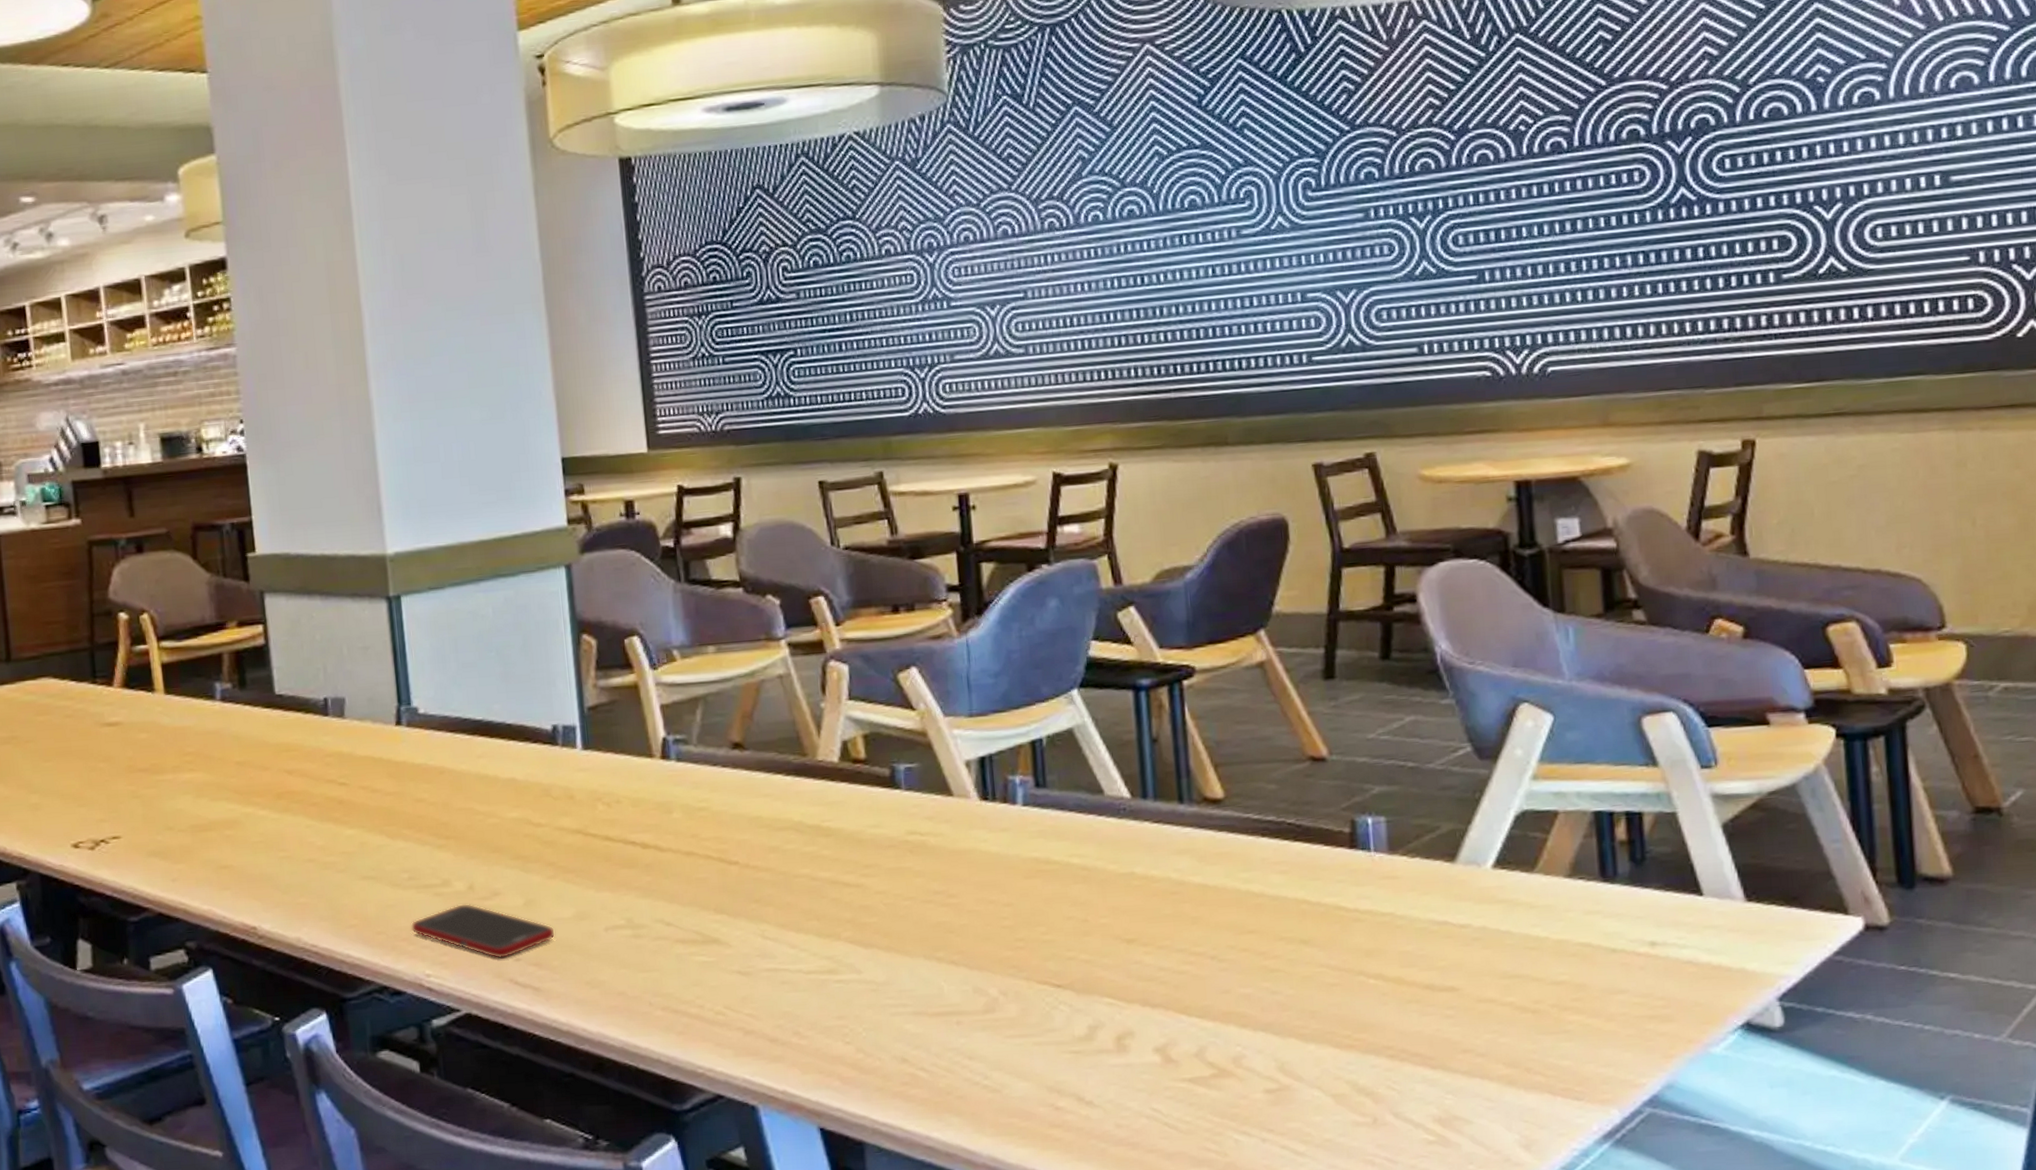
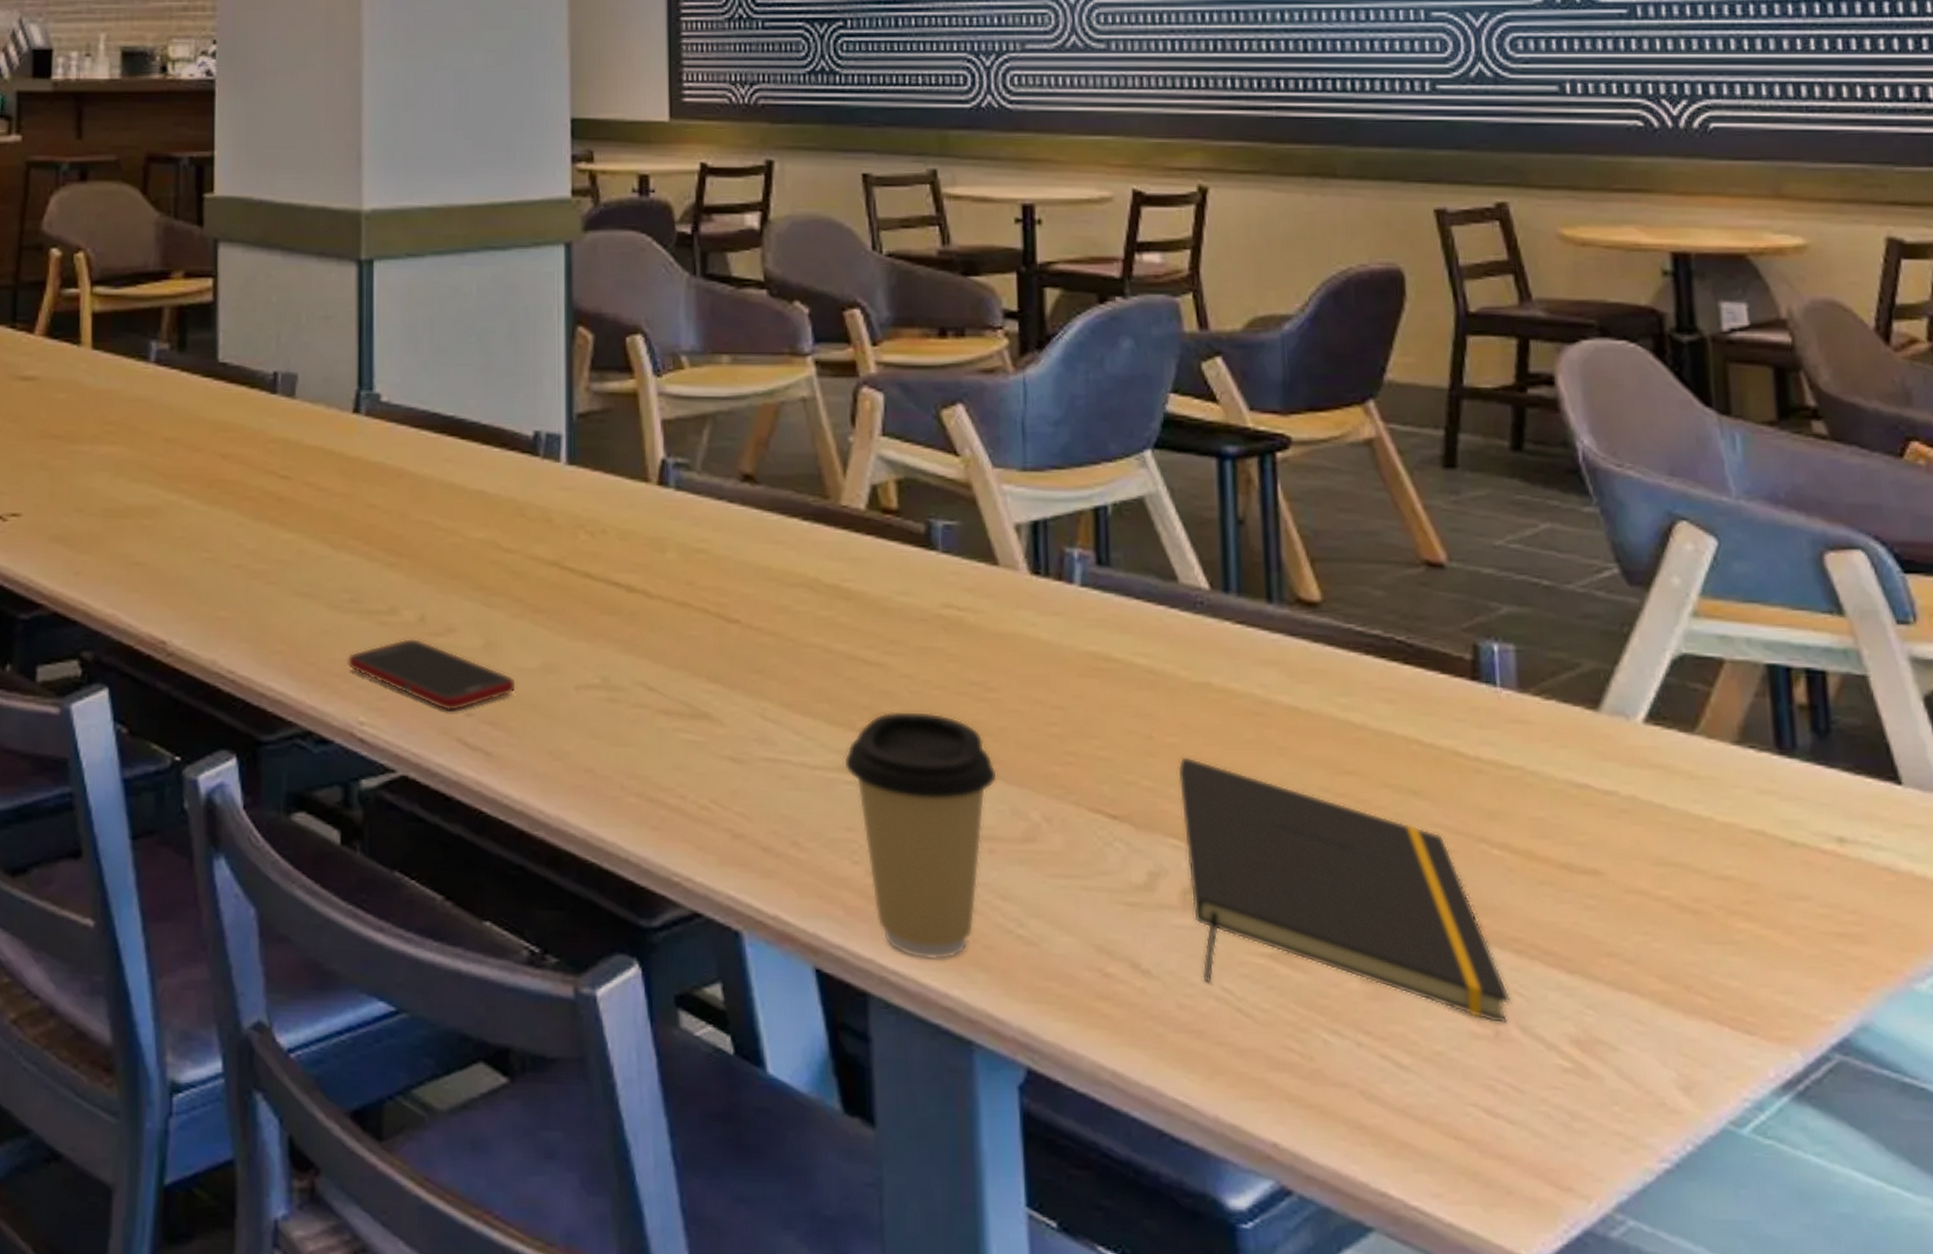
coffee cup: none [832,918,960,1112] -> present [843,710,997,960]
notepad: none [1109,933,1386,1113] -> present [1178,757,1512,1024]

